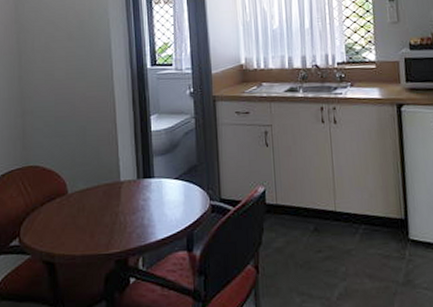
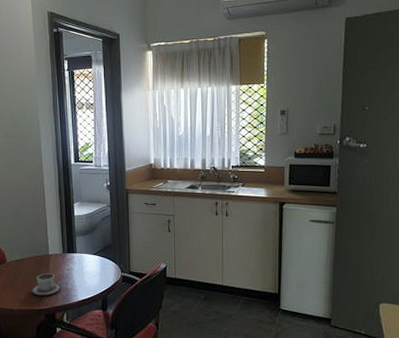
cup: none [98,204,136,236] -> present [31,272,62,296]

